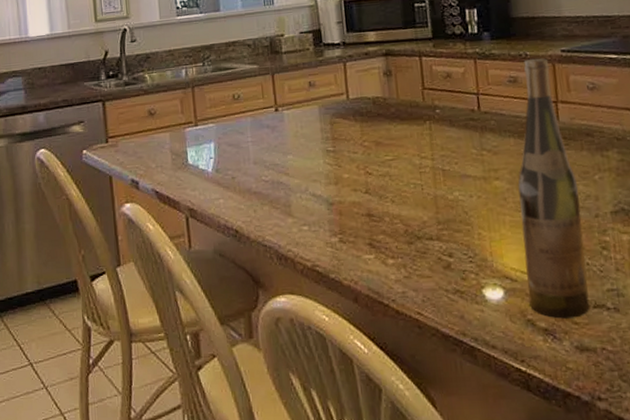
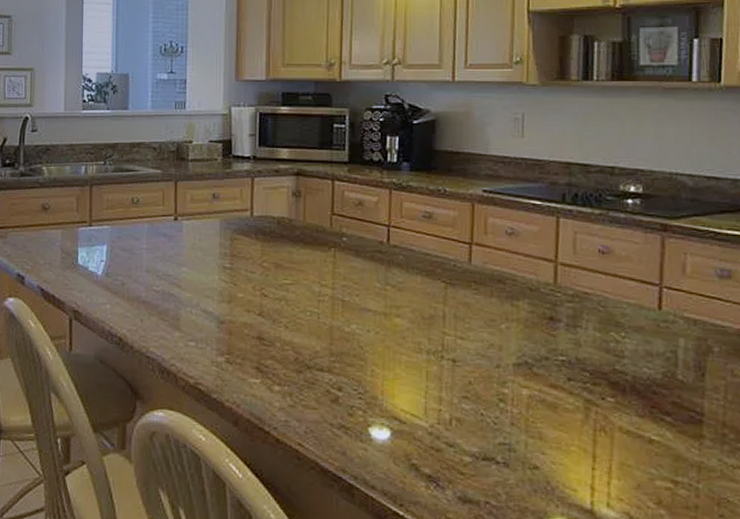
wine bottle: present [518,58,590,319] -> none [416,195,483,468]

